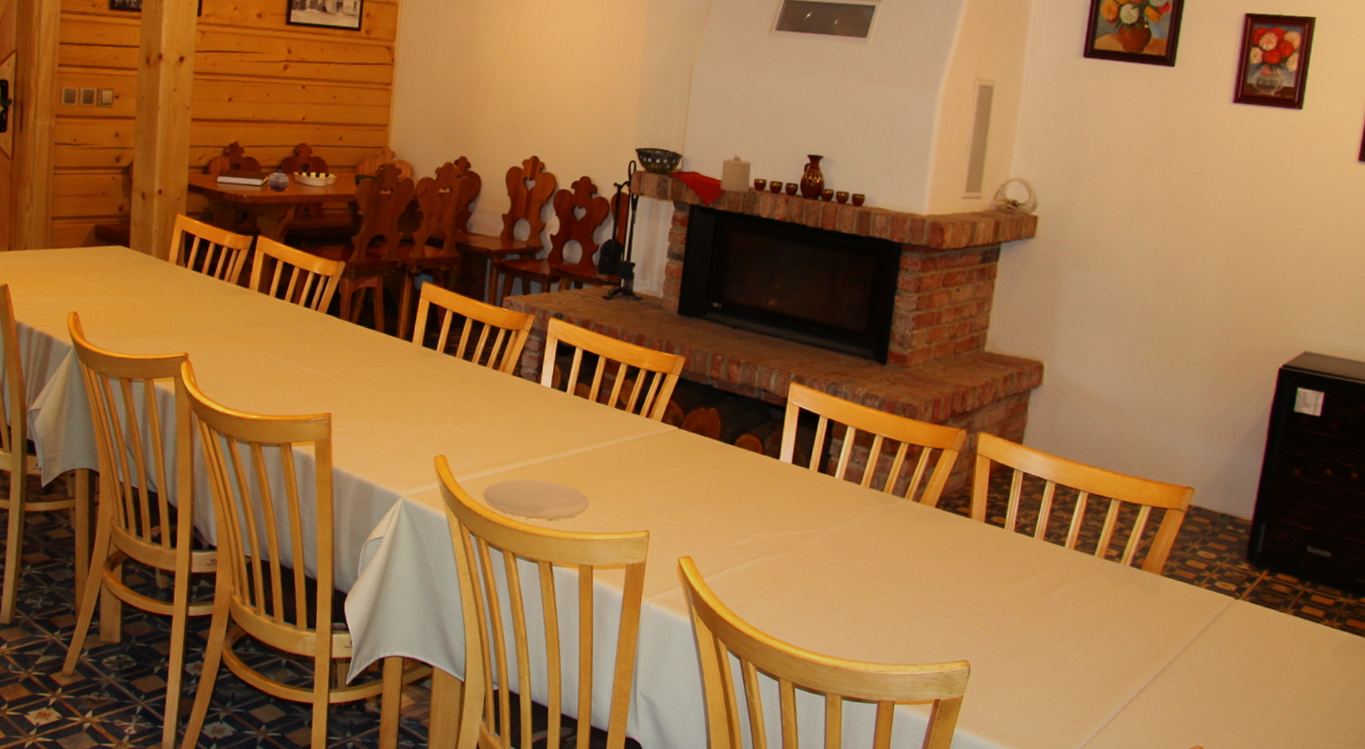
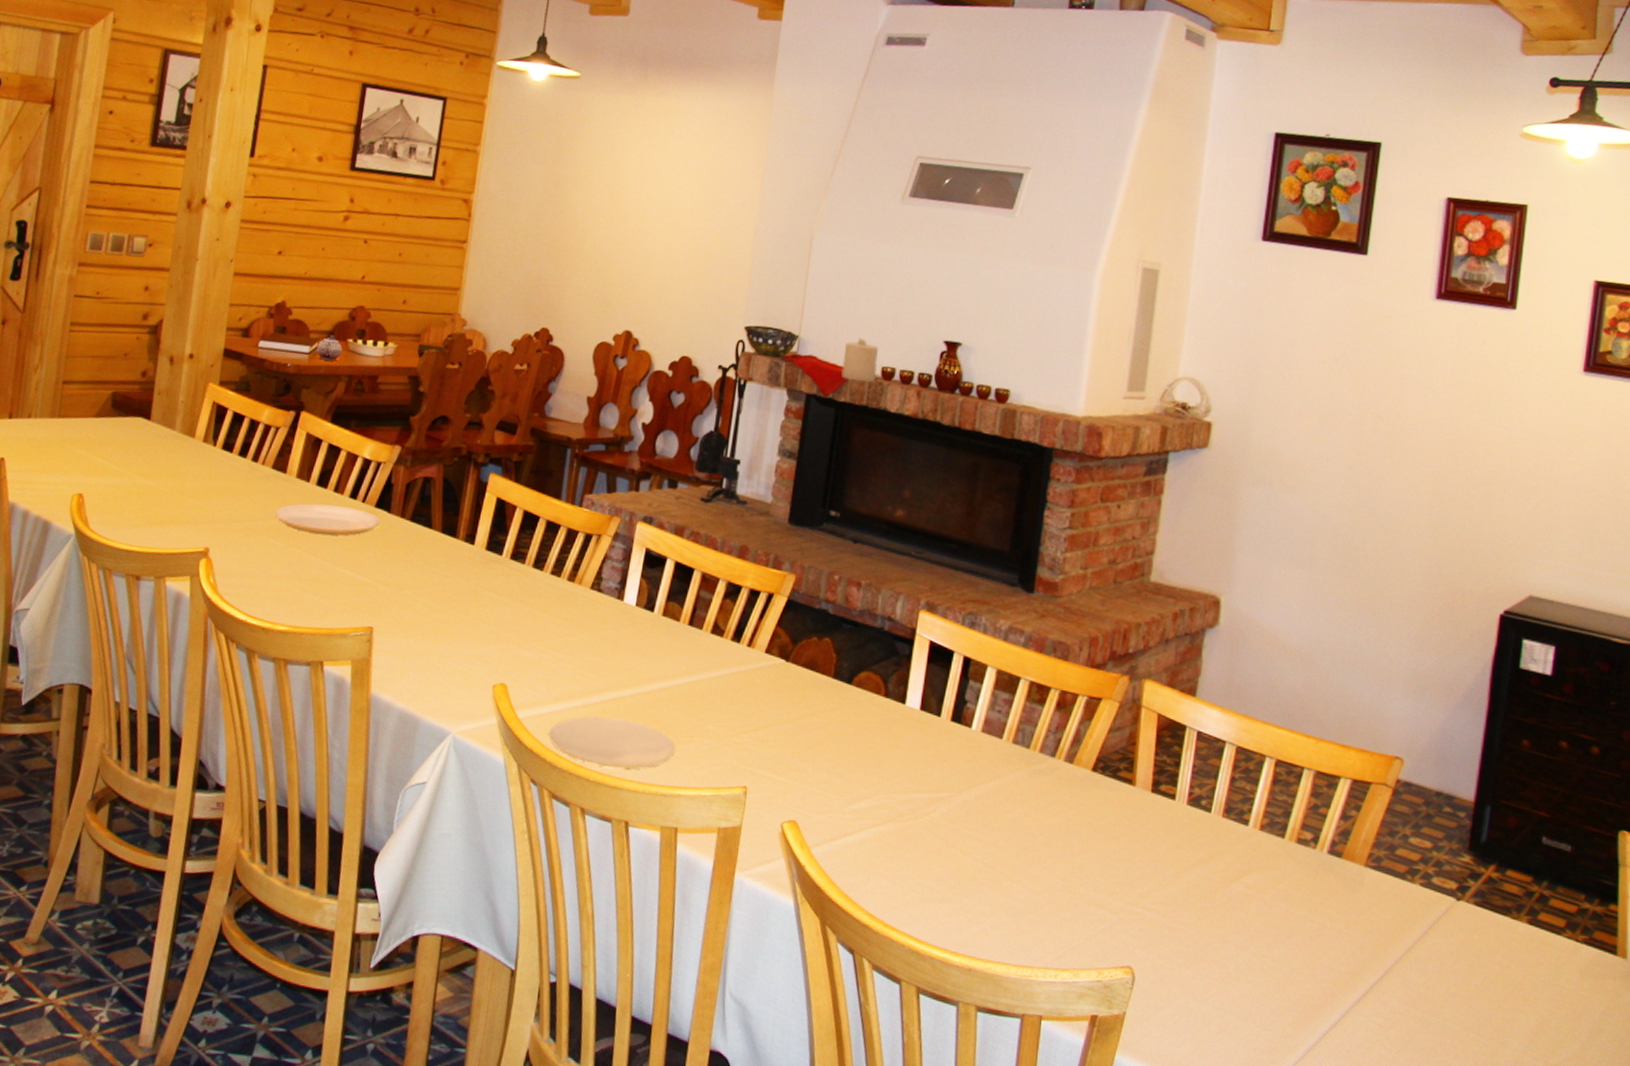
plate: none [241,312,332,339] -> present [274,503,381,536]

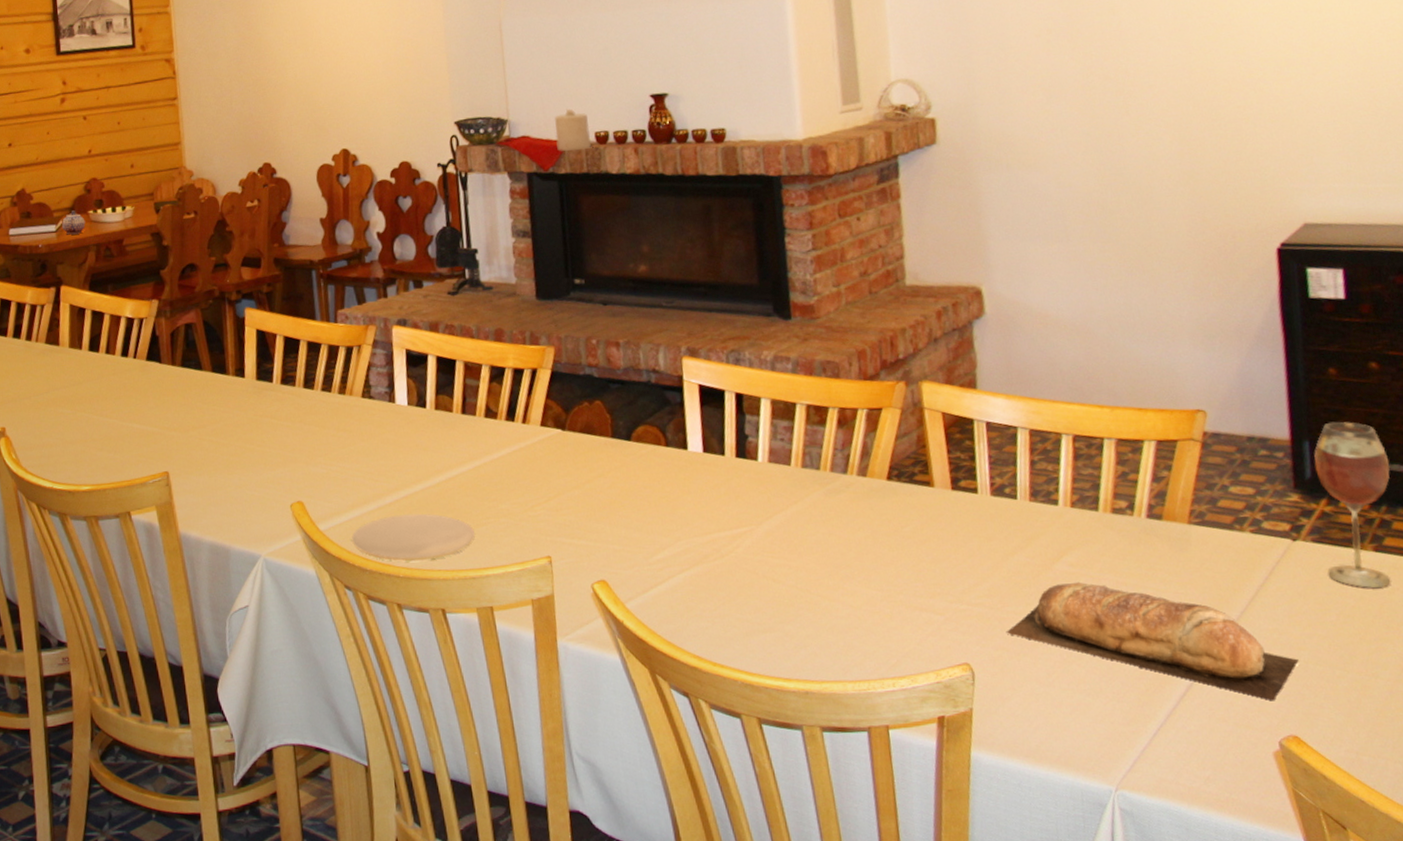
plate: present [274,503,381,536] -> none [56,365,154,396]
bread loaf: none [1173,903,1438,1053] -> present [1005,581,1299,701]
wineglass: none [1482,791,1559,960] -> present [1314,421,1391,588]

